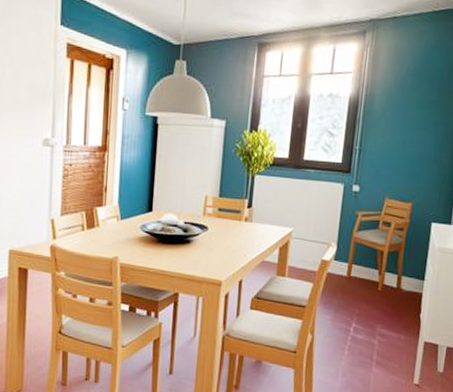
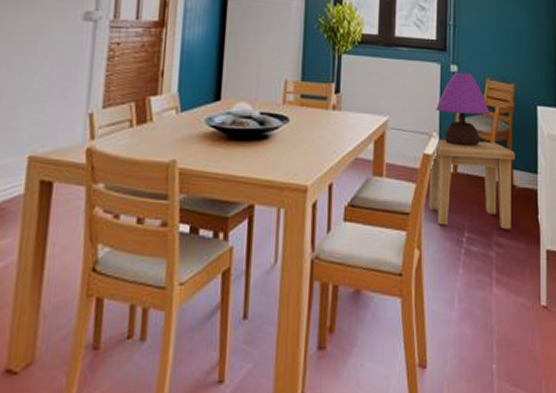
side table: none [323,248,406,324] -> present [428,139,515,230]
table lamp: none [336,192,386,255] -> present [436,73,489,146]

